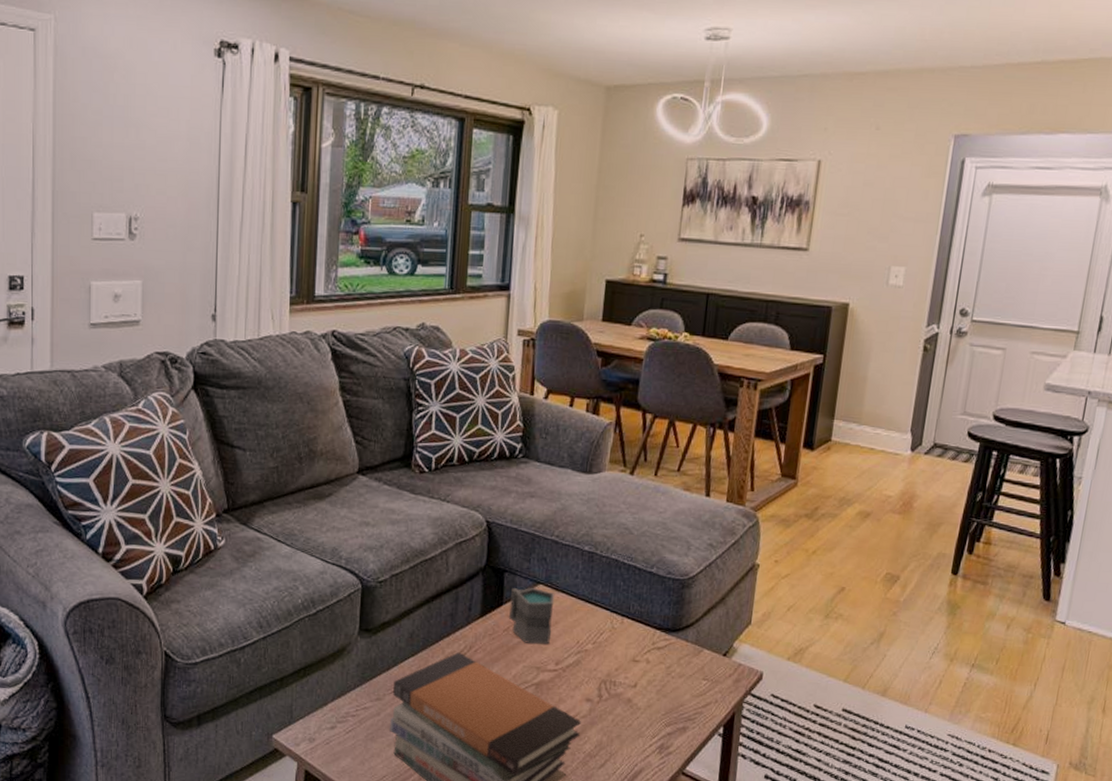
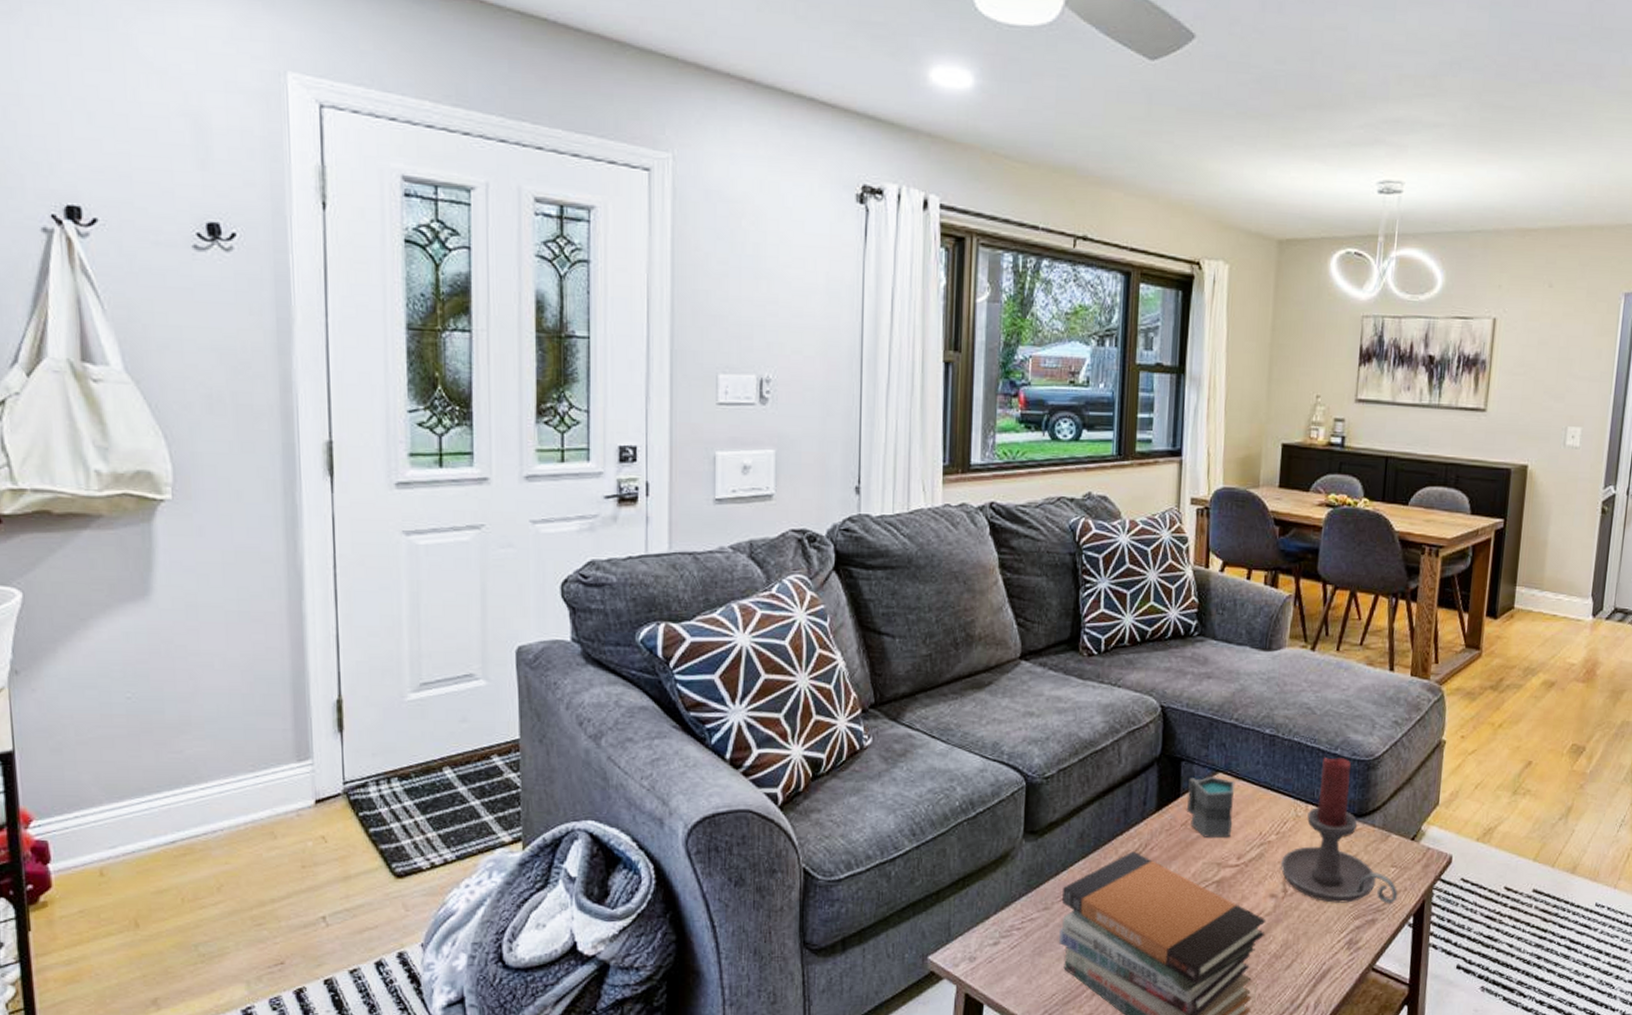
candle holder: none [597,575,709,715] -> present [1281,757,1398,904]

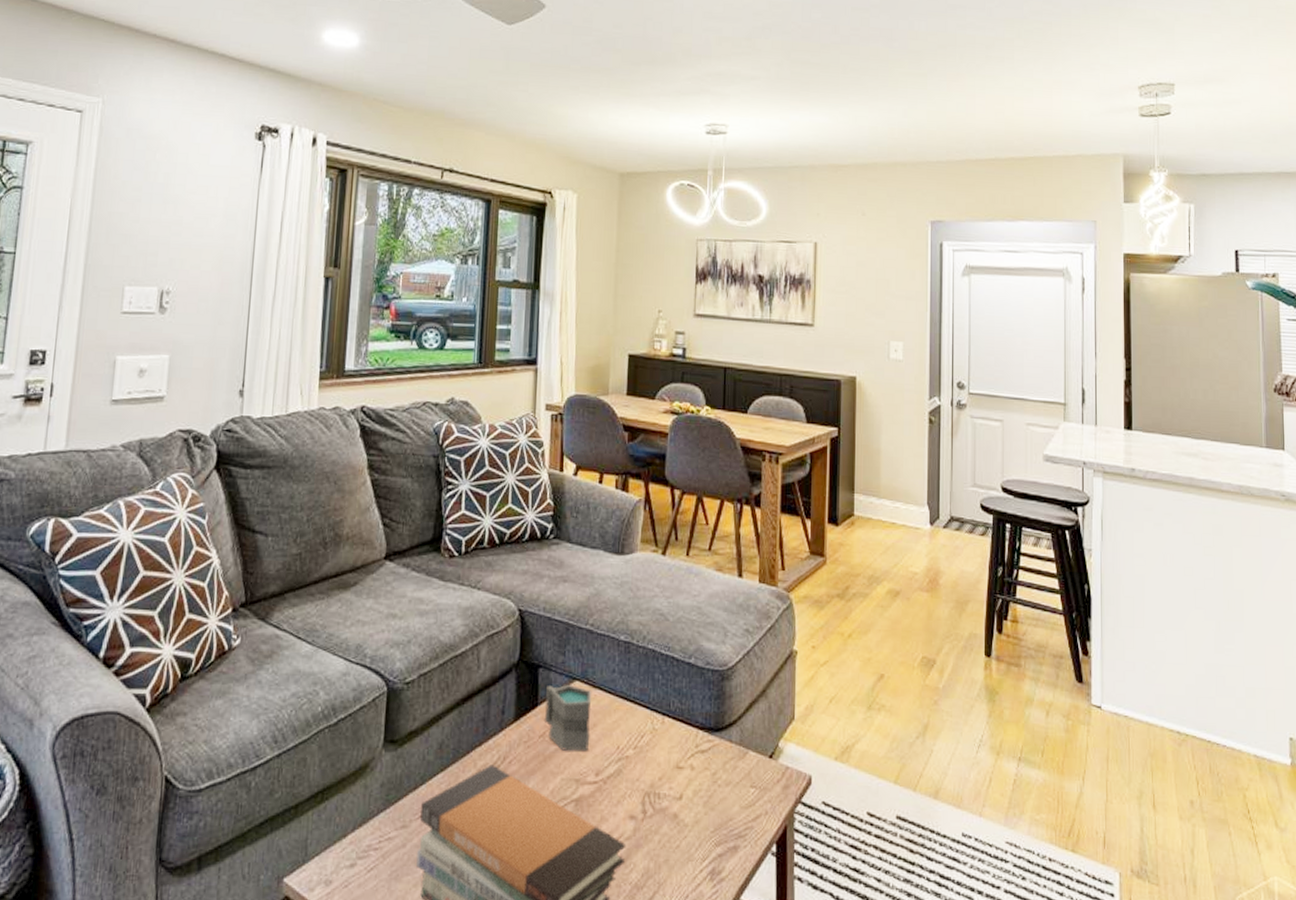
candle holder: present [1281,757,1398,904] -> none [640,666,759,830]

